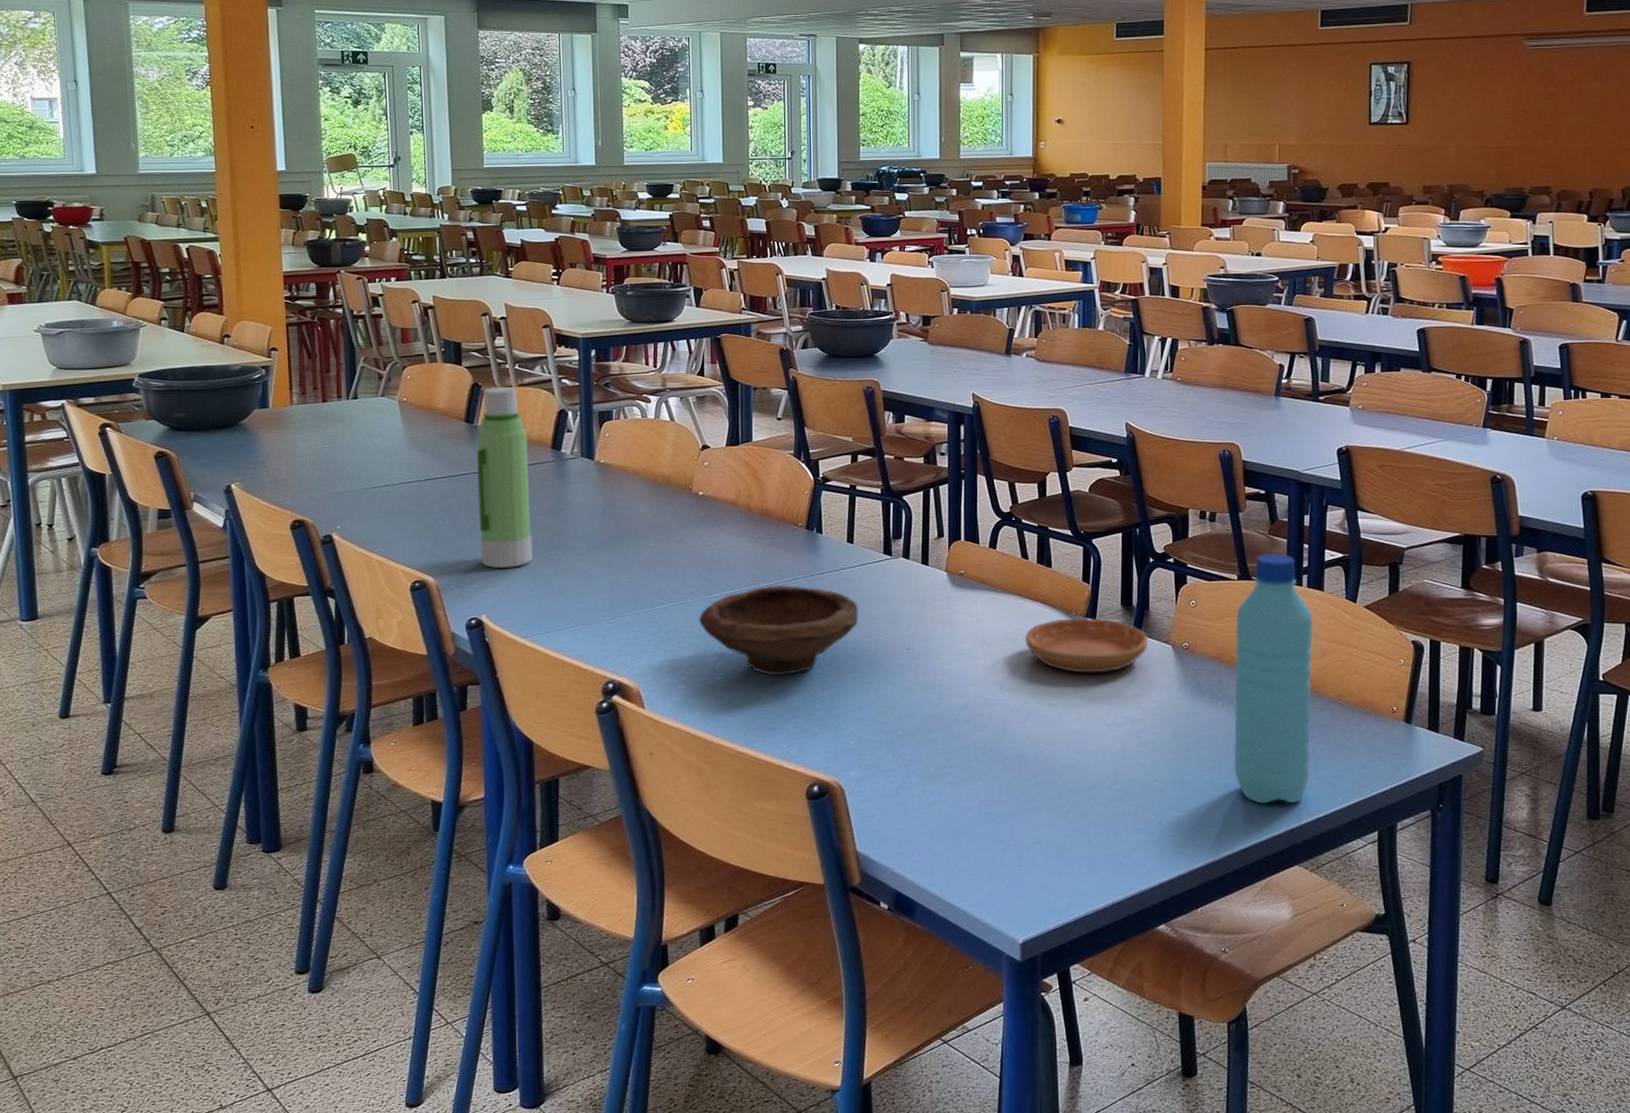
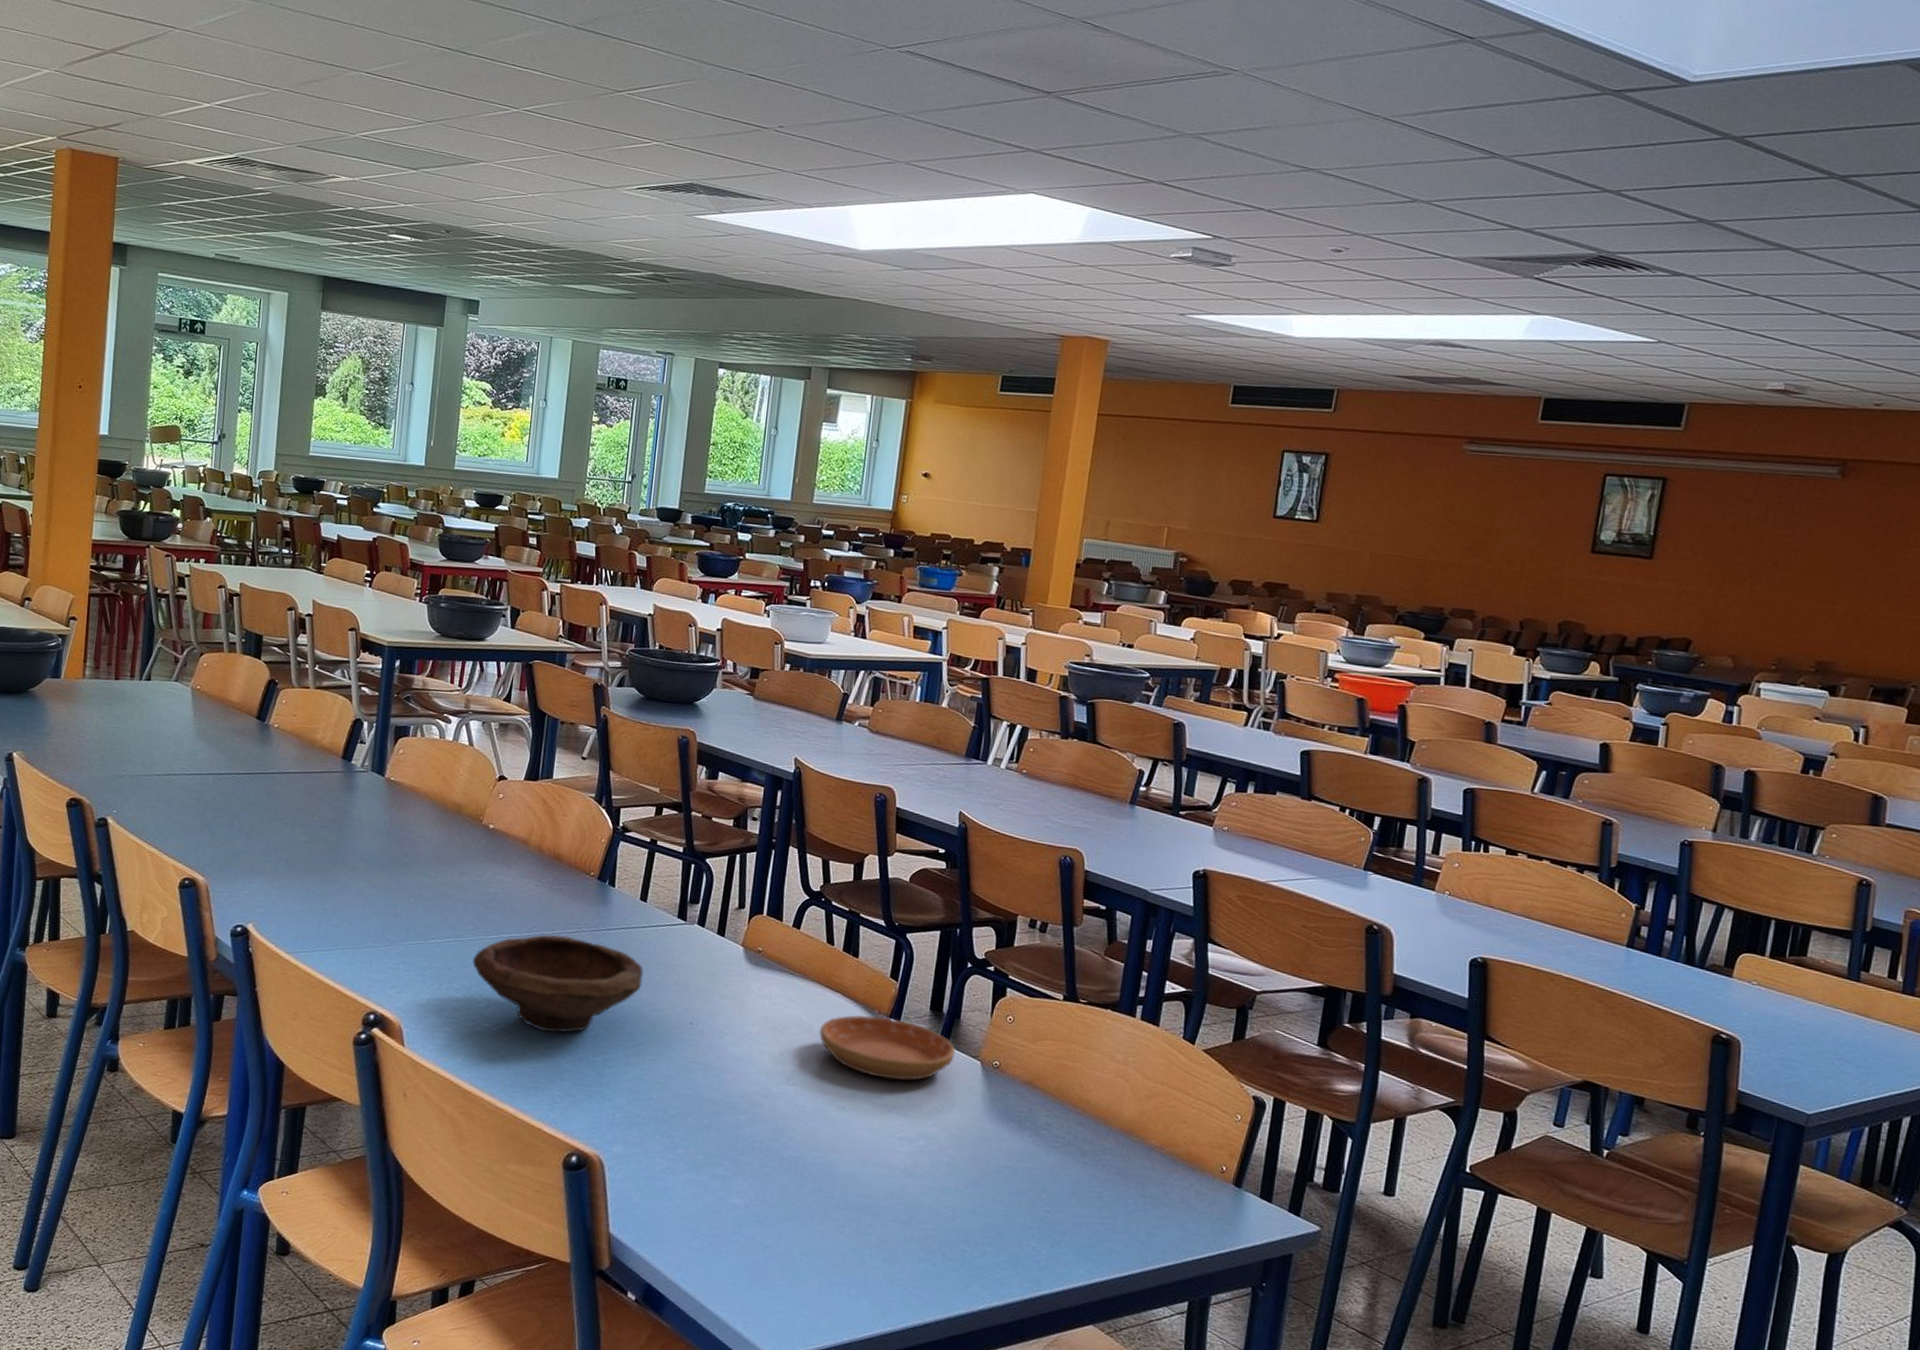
water bottle: present [476,386,534,569] -> none [255,685,319,879]
water bottle: present [1233,552,1313,804] -> none [1032,975,1143,1256]

